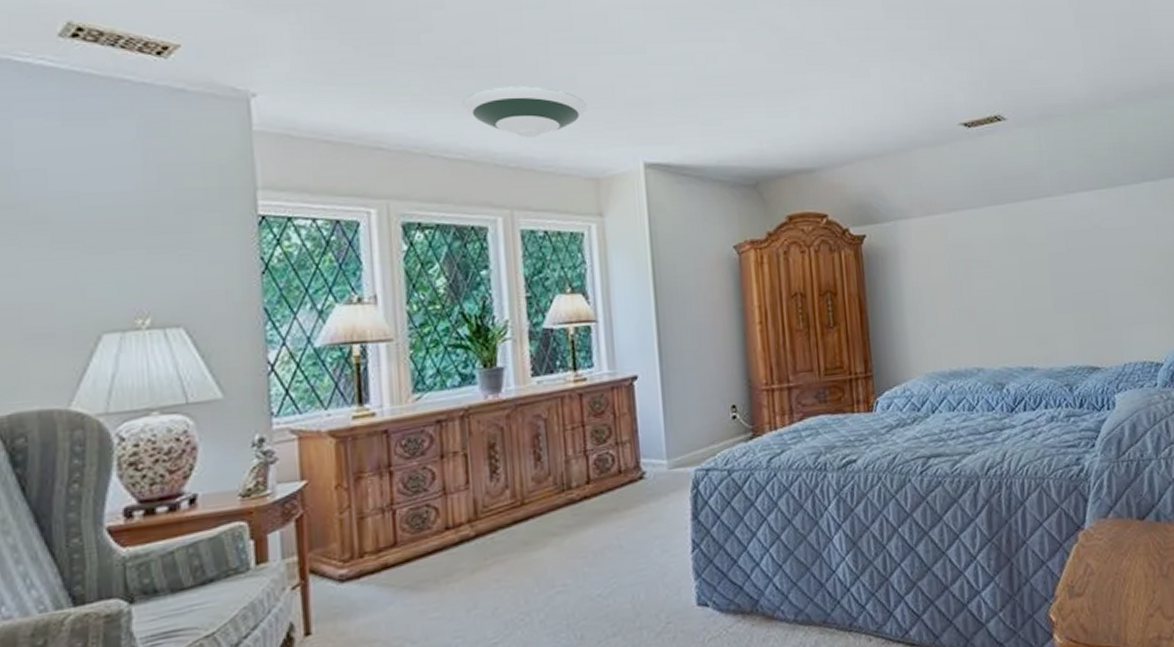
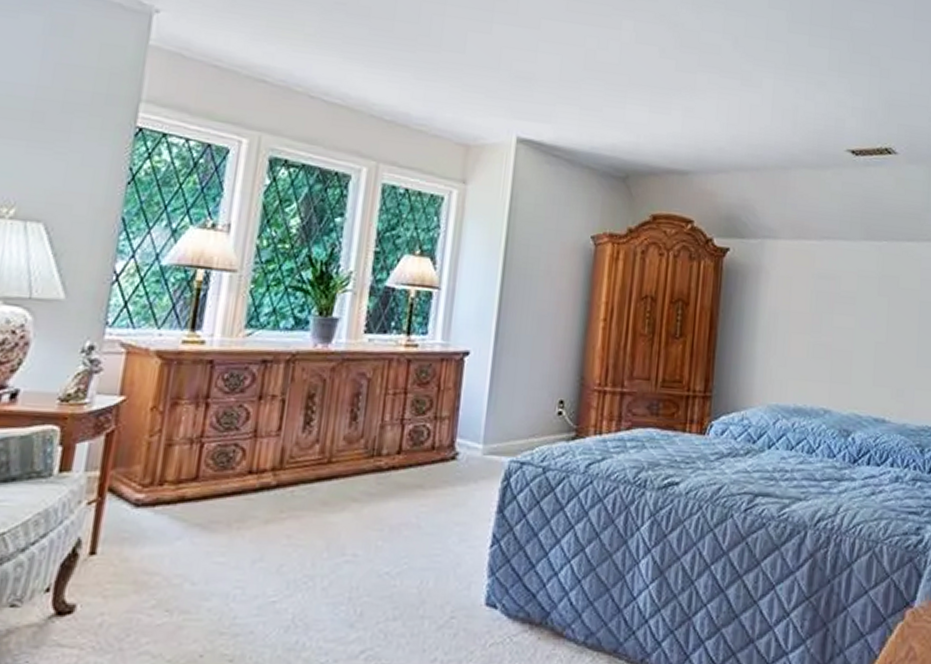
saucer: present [461,85,588,138] -> none [350,39,473,95]

